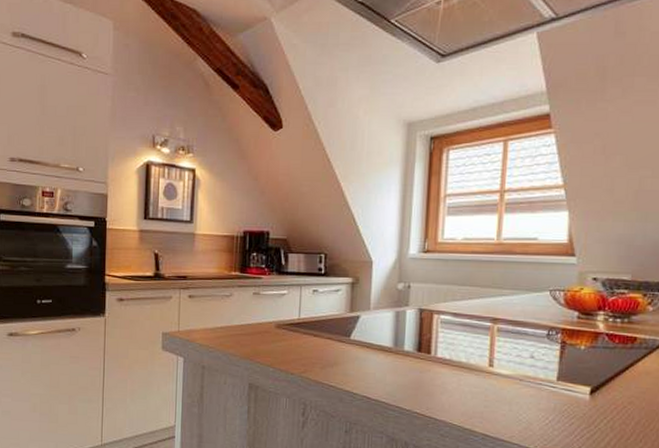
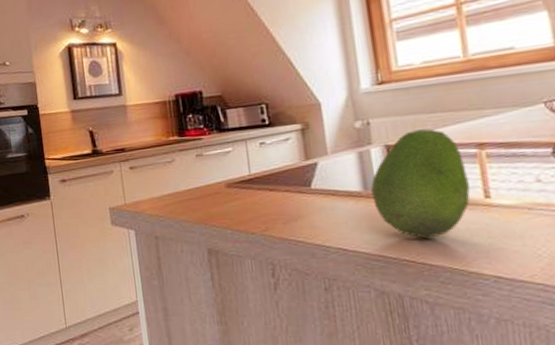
fruit: none [400,299,480,396] -> present [371,129,470,239]

